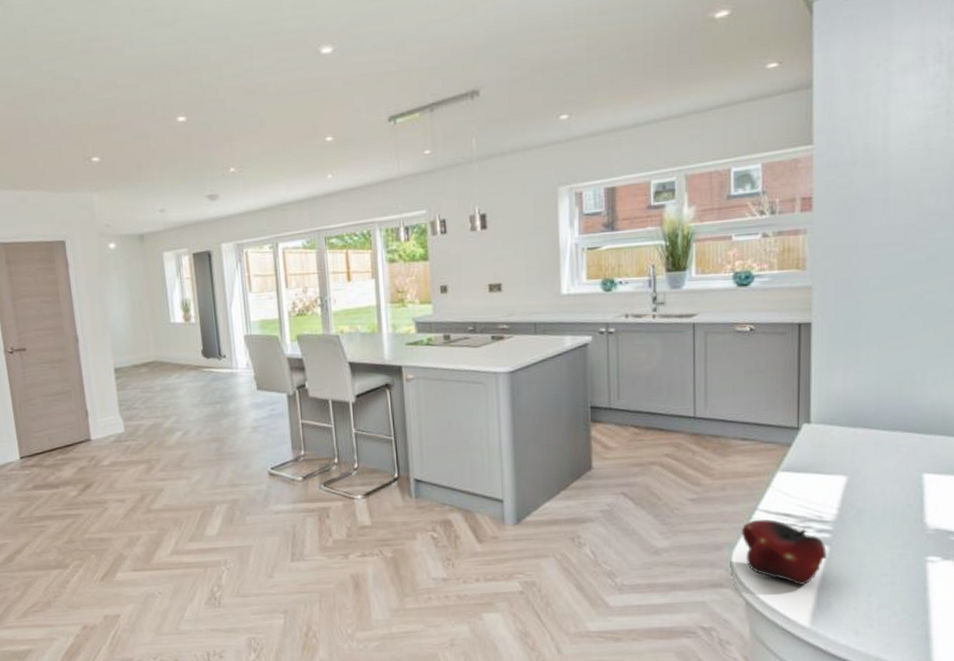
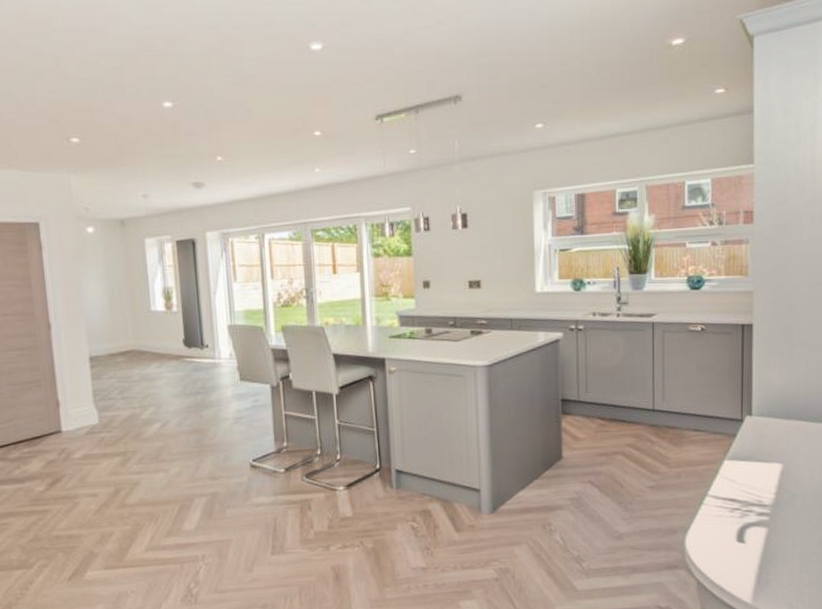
fruit: present [741,519,828,585] -> none [693,504,767,565]

